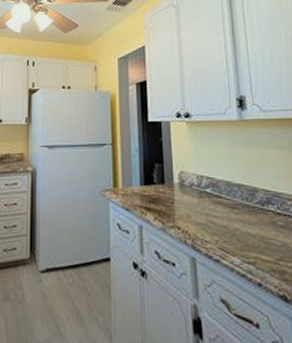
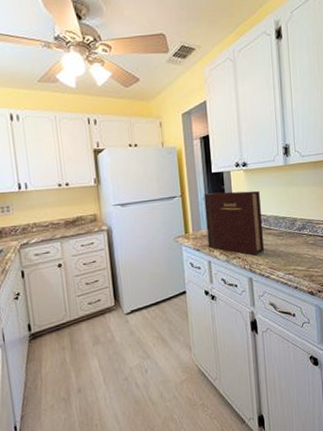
book: none [137,144,213,229] -> present [204,190,265,256]

